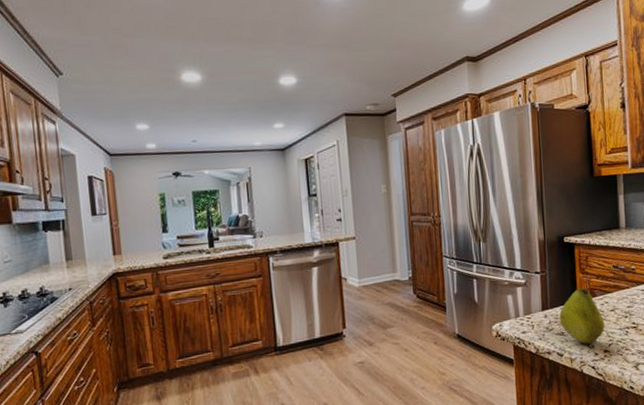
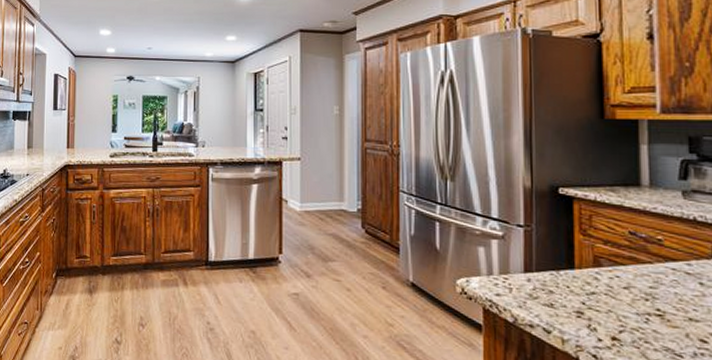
fruit: present [559,287,605,344] -> none [547,253,614,325]

